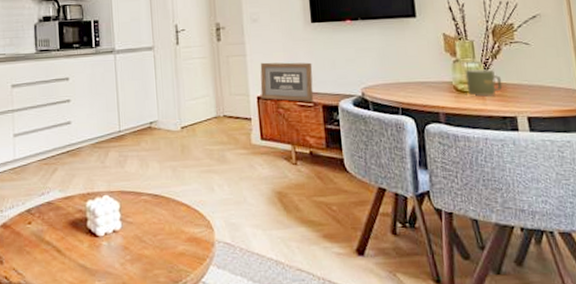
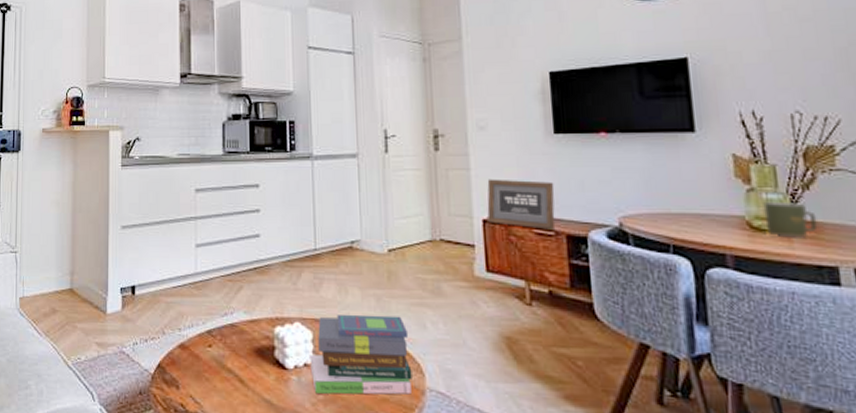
books: none [118,182,204,254] -> present [310,314,412,395]

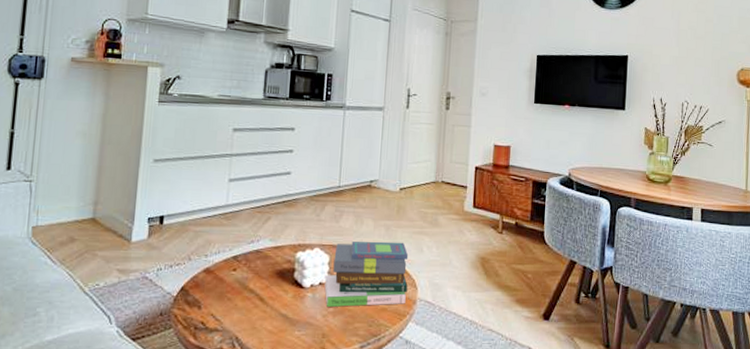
picture frame: present [487,179,555,230] -> none [479,135,529,177]
mug: present [763,201,818,238] -> none [657,162,686,188]

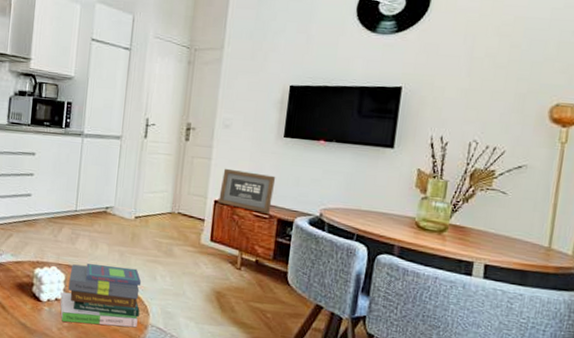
picture frame: none [479,135,529,177] -> present [218,168,276,214]

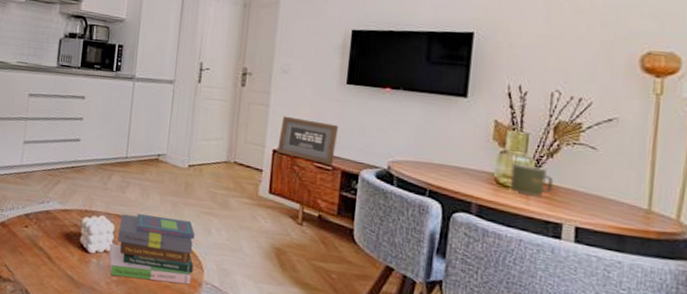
mug: none [429,208,468,239] -> present [510,163,554,197]

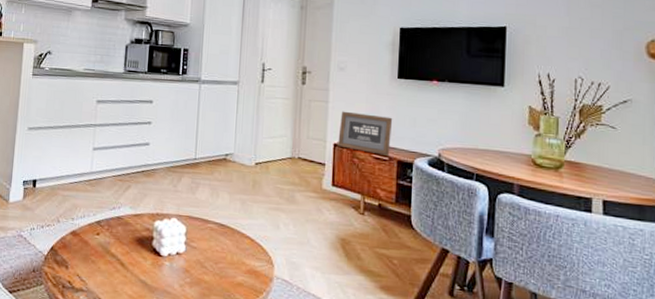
books: present [109,214,196,285] -> none [181,214,265,281]
mug: present [510,163,554,197] -> none [545,144,582,175]

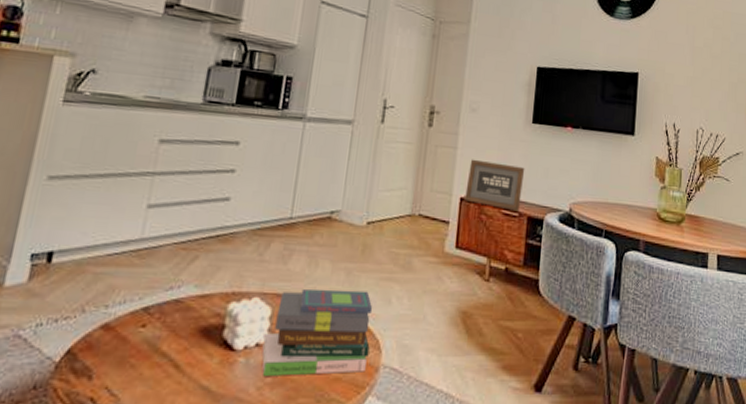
books: none [181,214,265,281] -> present [262,289,373,376]

